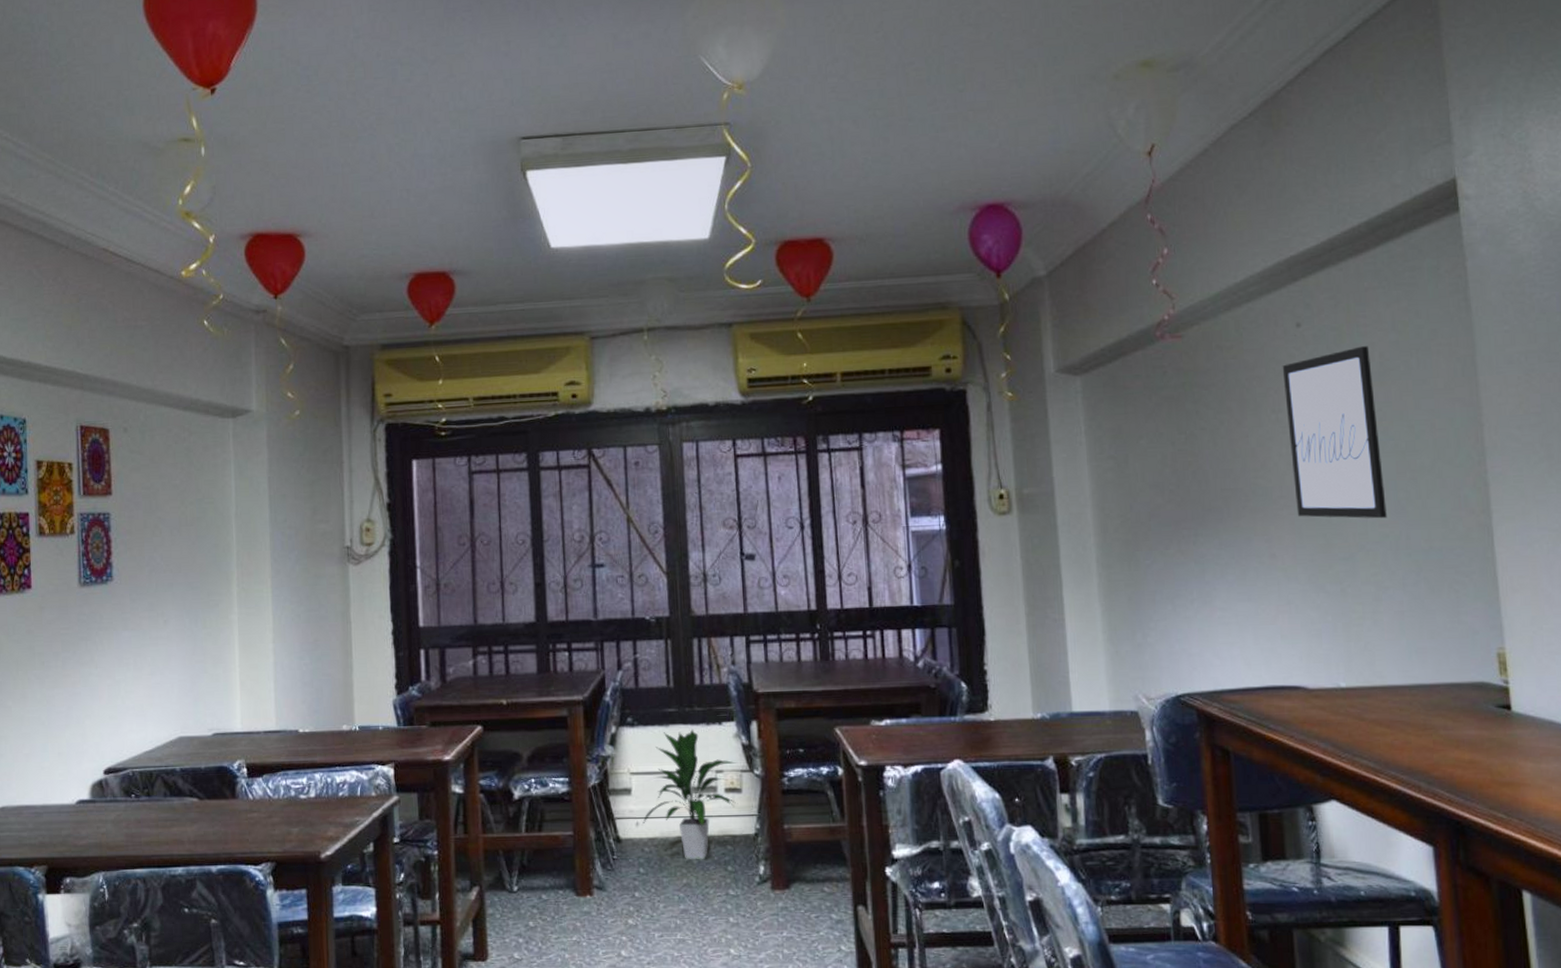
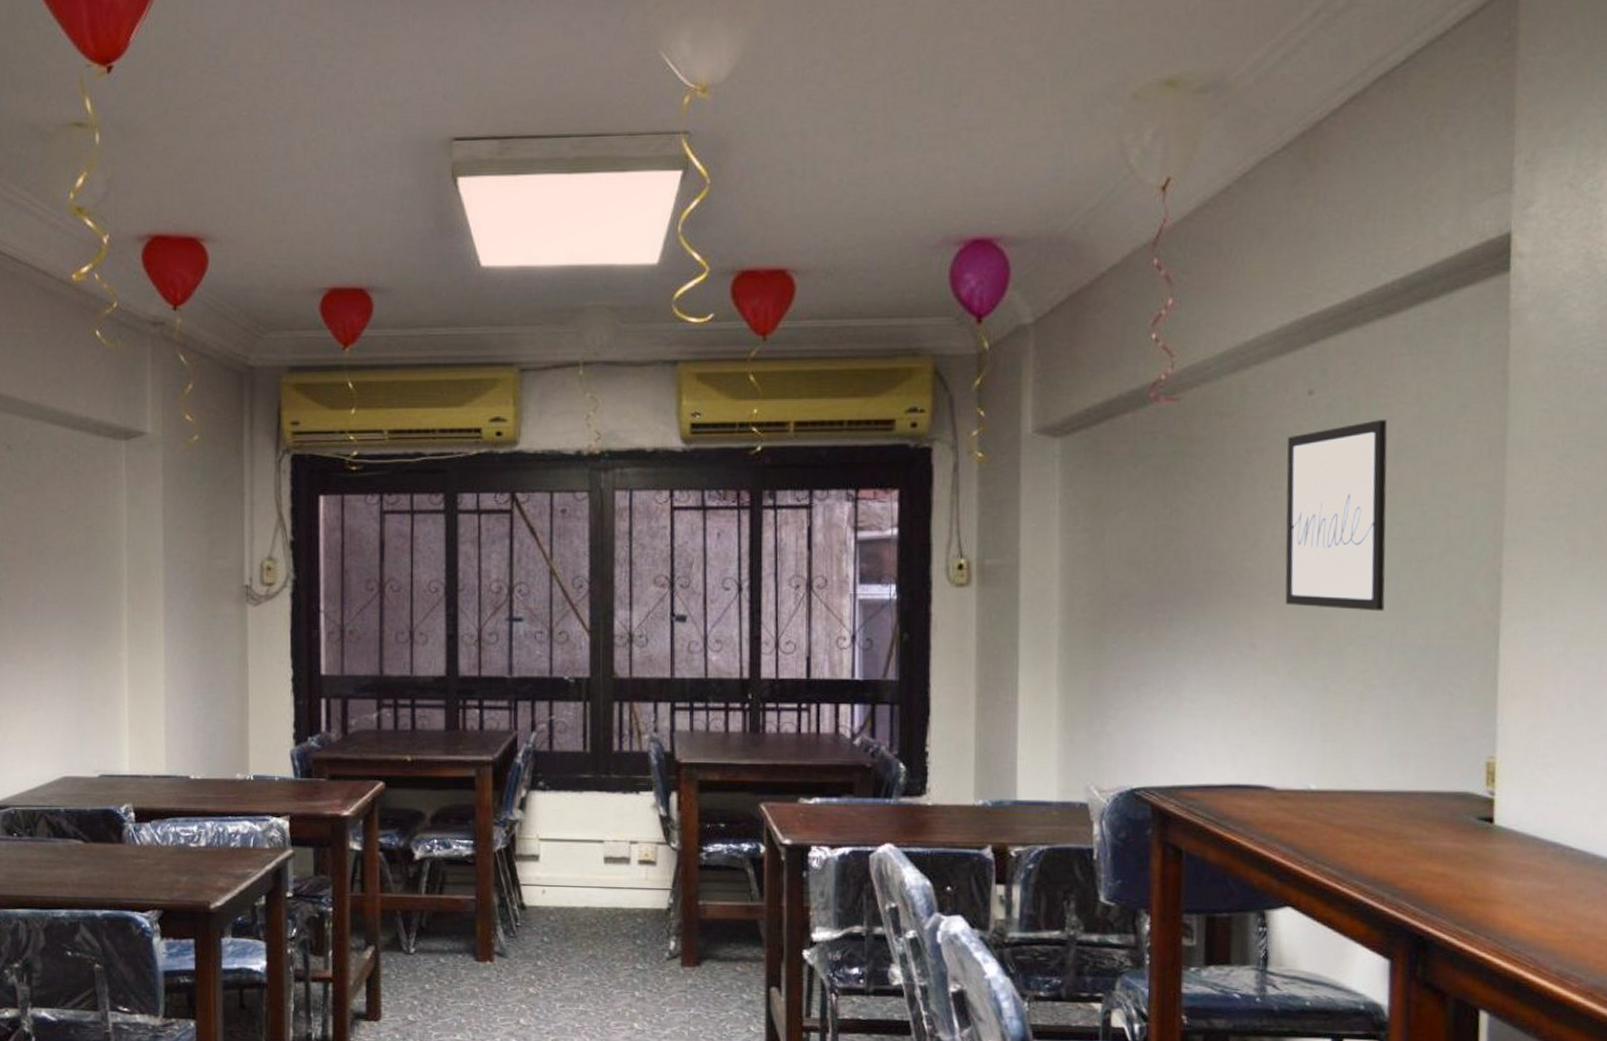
indoor plant: present [642,729,738,860] -> none [549,797,652,932]

